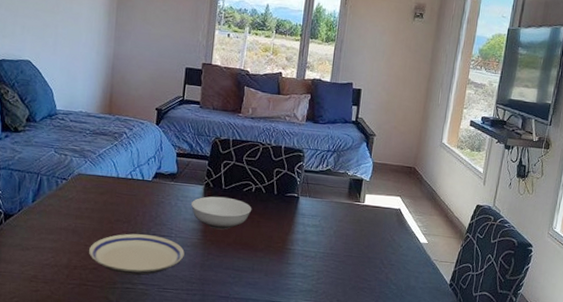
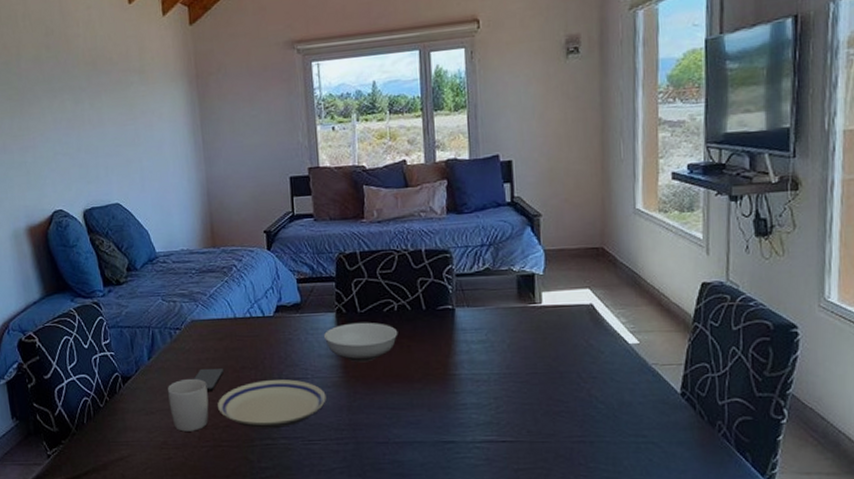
mug: none [44,223,83,270] -> present [167,378,209,432]
smartphone: none [71,216,101,237] -> present [193,368,225,391]

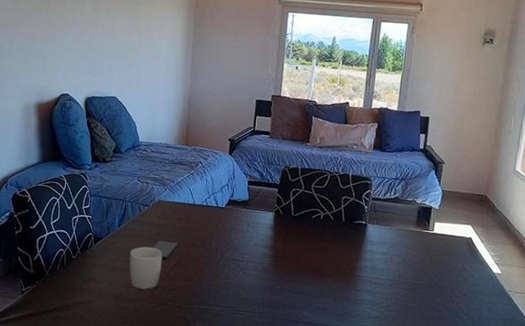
plate: present [218,379,326,428] -> none [168,257,256,297]
bowl: present [324,322,398,363] -> none [262,223,321,256]

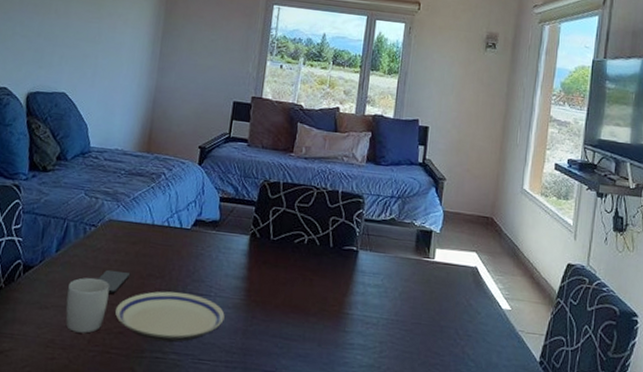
plate: none [168,257,256,297] -> present [115,291,225,342]

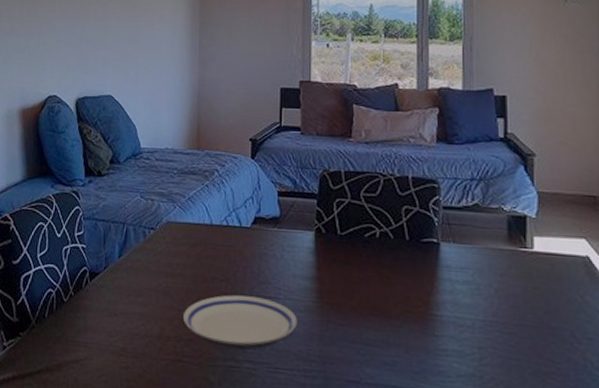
mug: present [65,277,110,334] -> none [133,282,175,341]
smartphone: present [97,269,131,294] -> none [162,273,195,299]

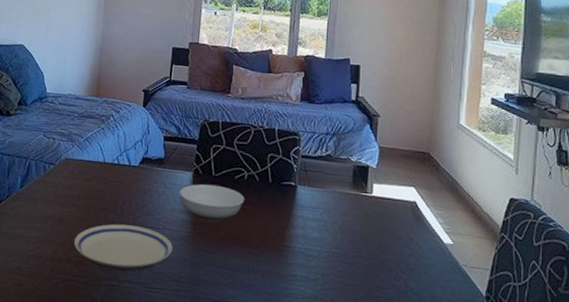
bowl: none [301,244,379,290] -> present [180,184,245,223]

